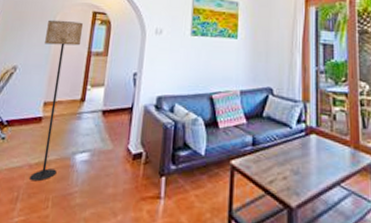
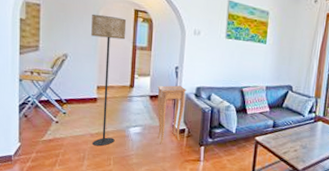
side table: none [107,96,146,176] -> present [157,85,187,145]

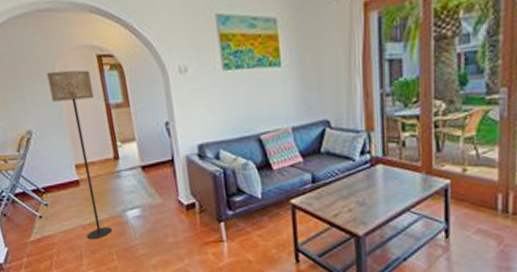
side table: present [157,85,187,145] -> none [148,146,191,228]

